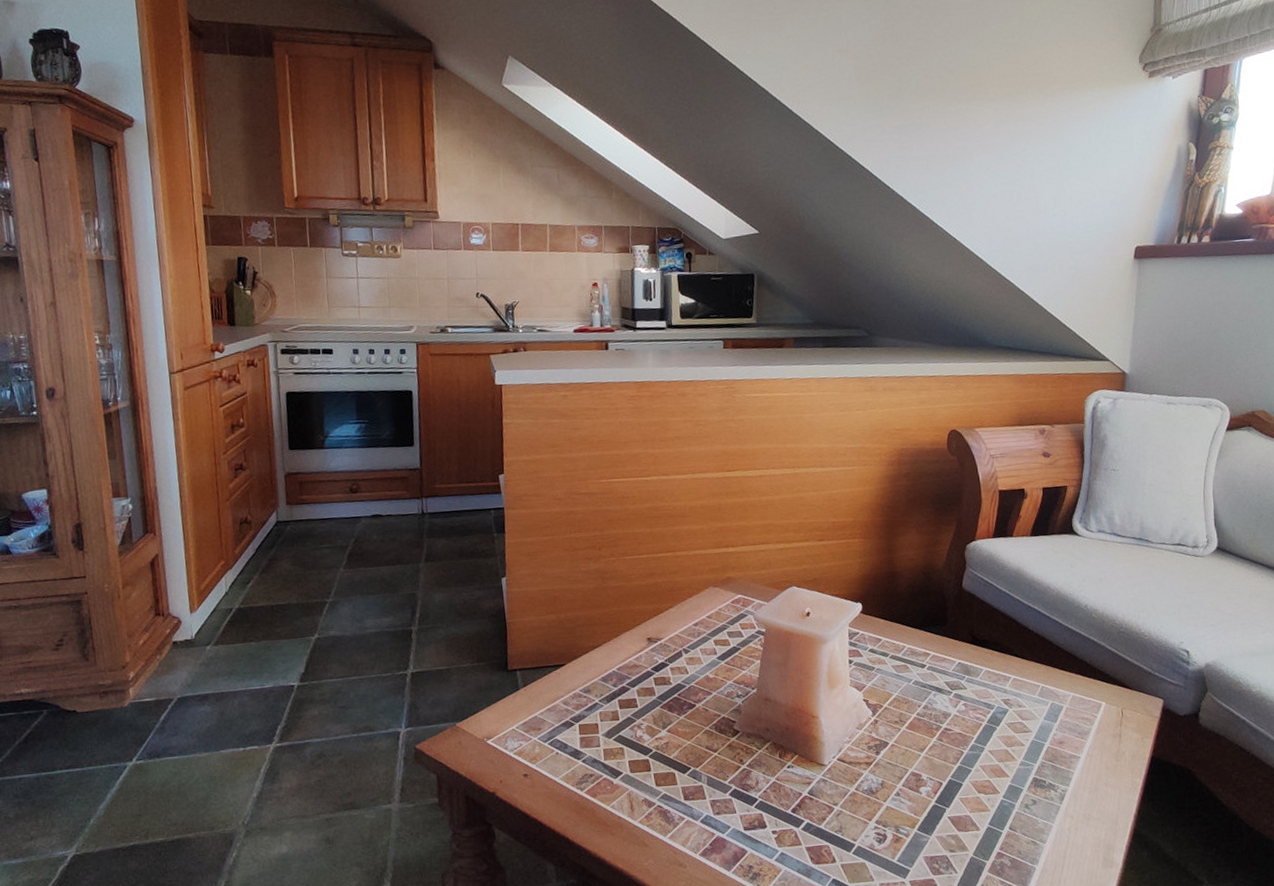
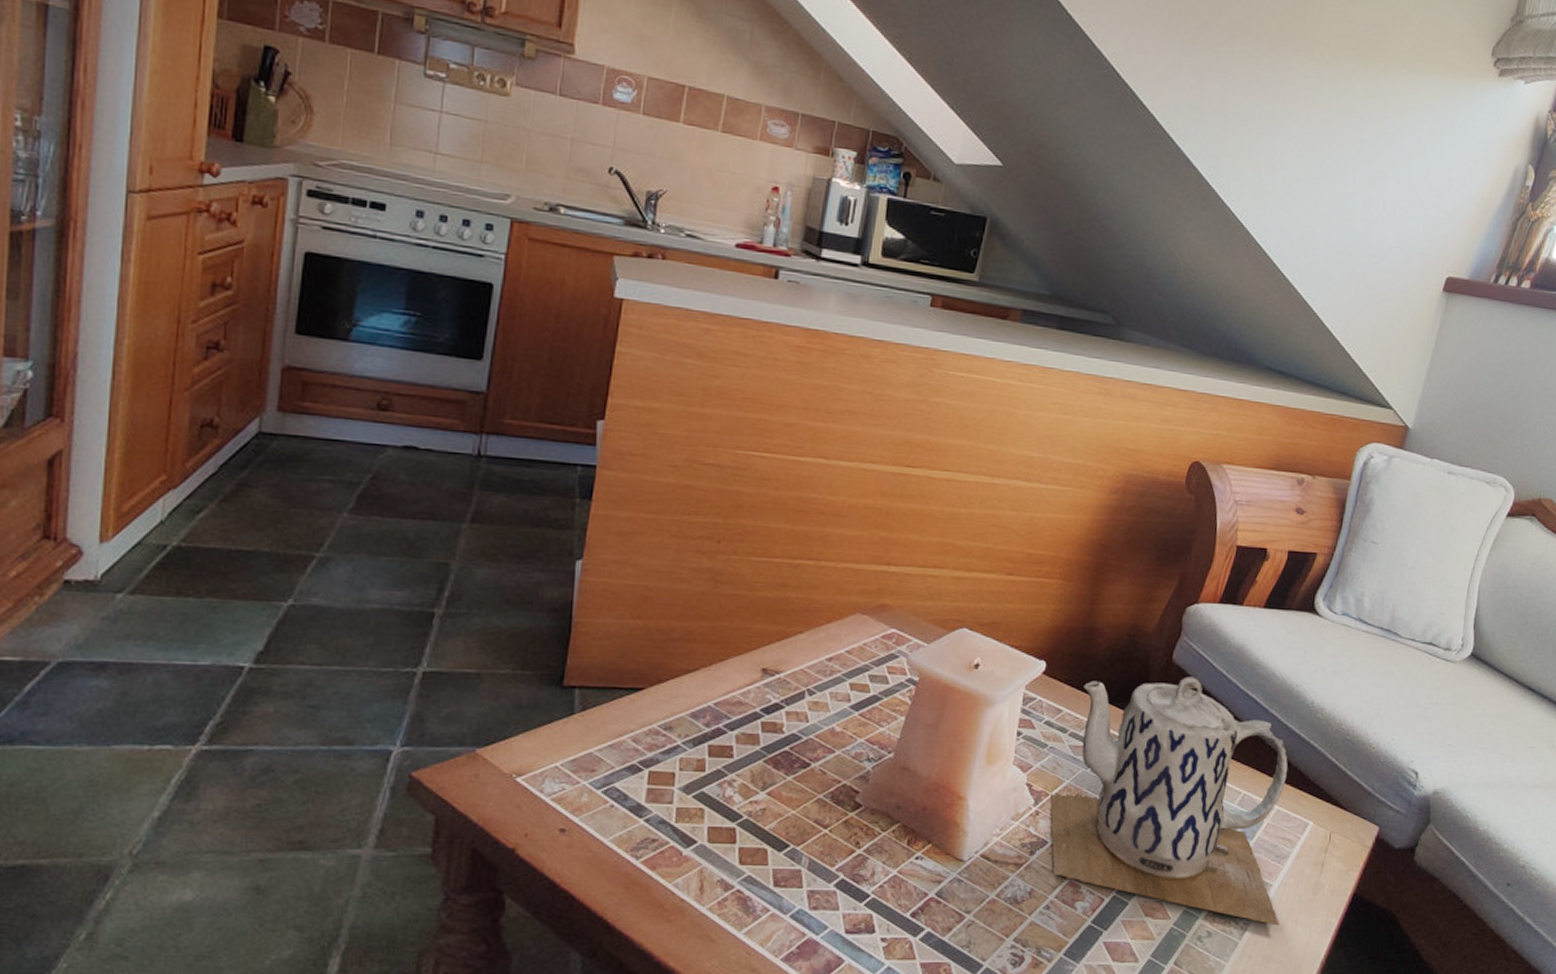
teapot: none [884,599,1093,790] -> present [1050,676,1289,926]

